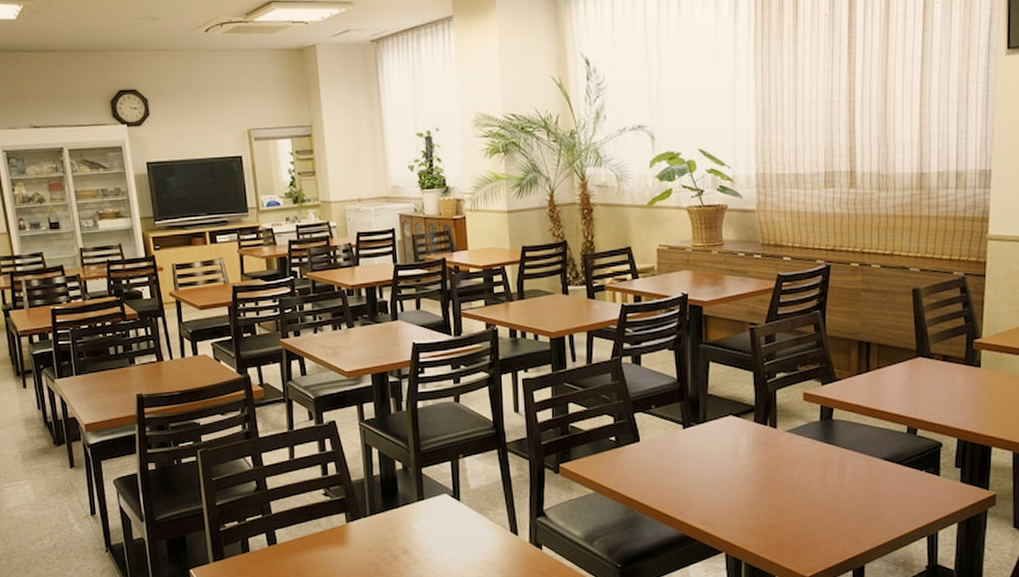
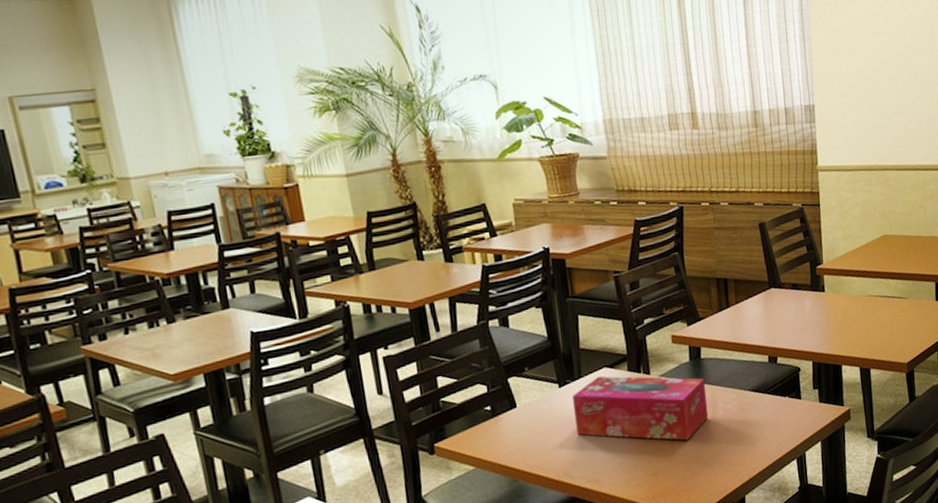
tissue box: none [695,423,834,499] -> present [572,376,709,441]

